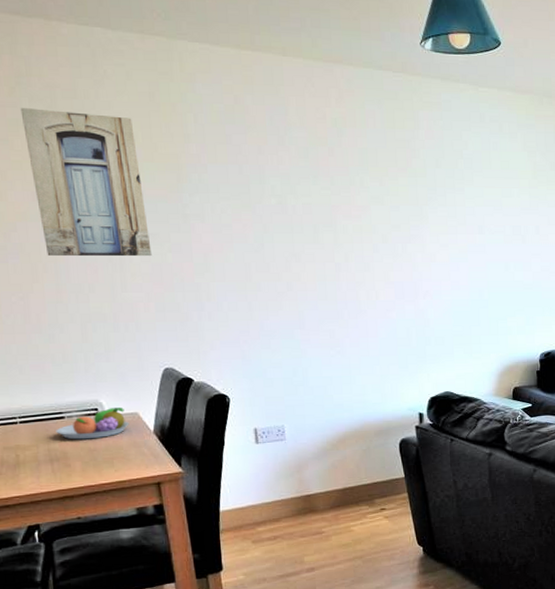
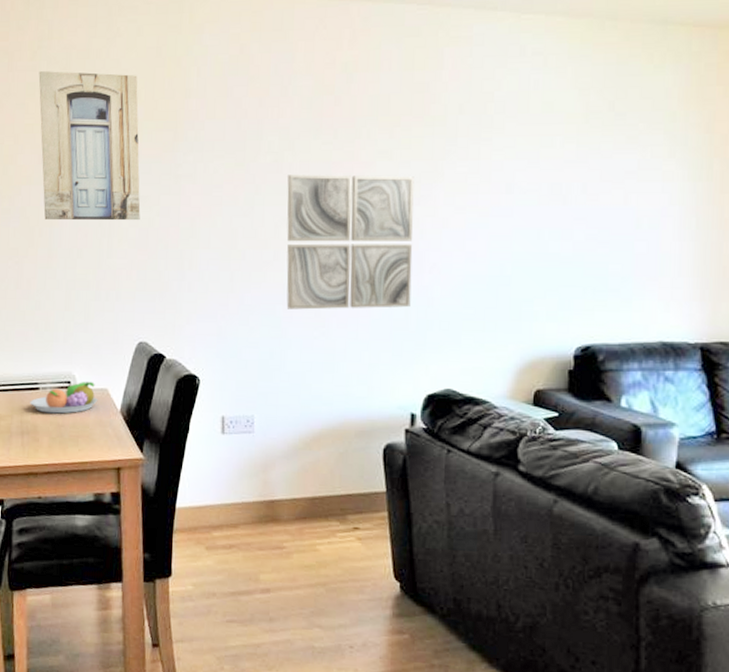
wall art: none [292,215,411,333] -> present [286,174,414,310]

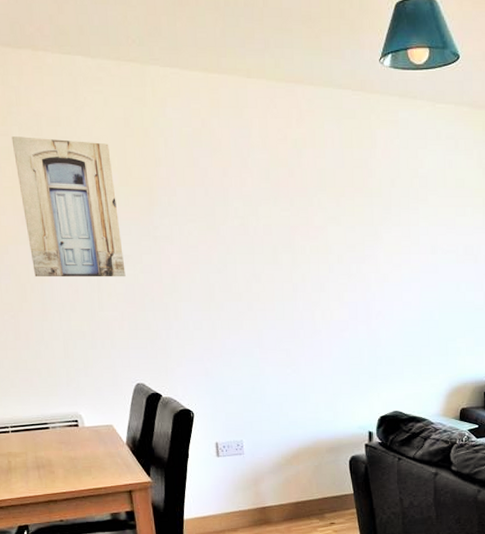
fruit bowl: present [30,382,98,414] -> none [42,420,105,449]
wall art: present [286,174,414,310] -> none [254,237,363,352]

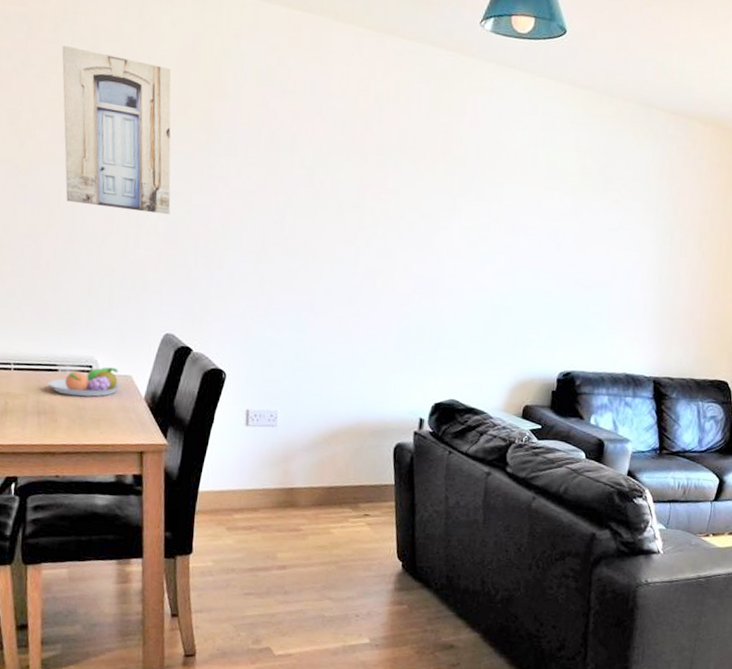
fruit bowl: none [42,420,105,449] -> present [47,367,122,397]

